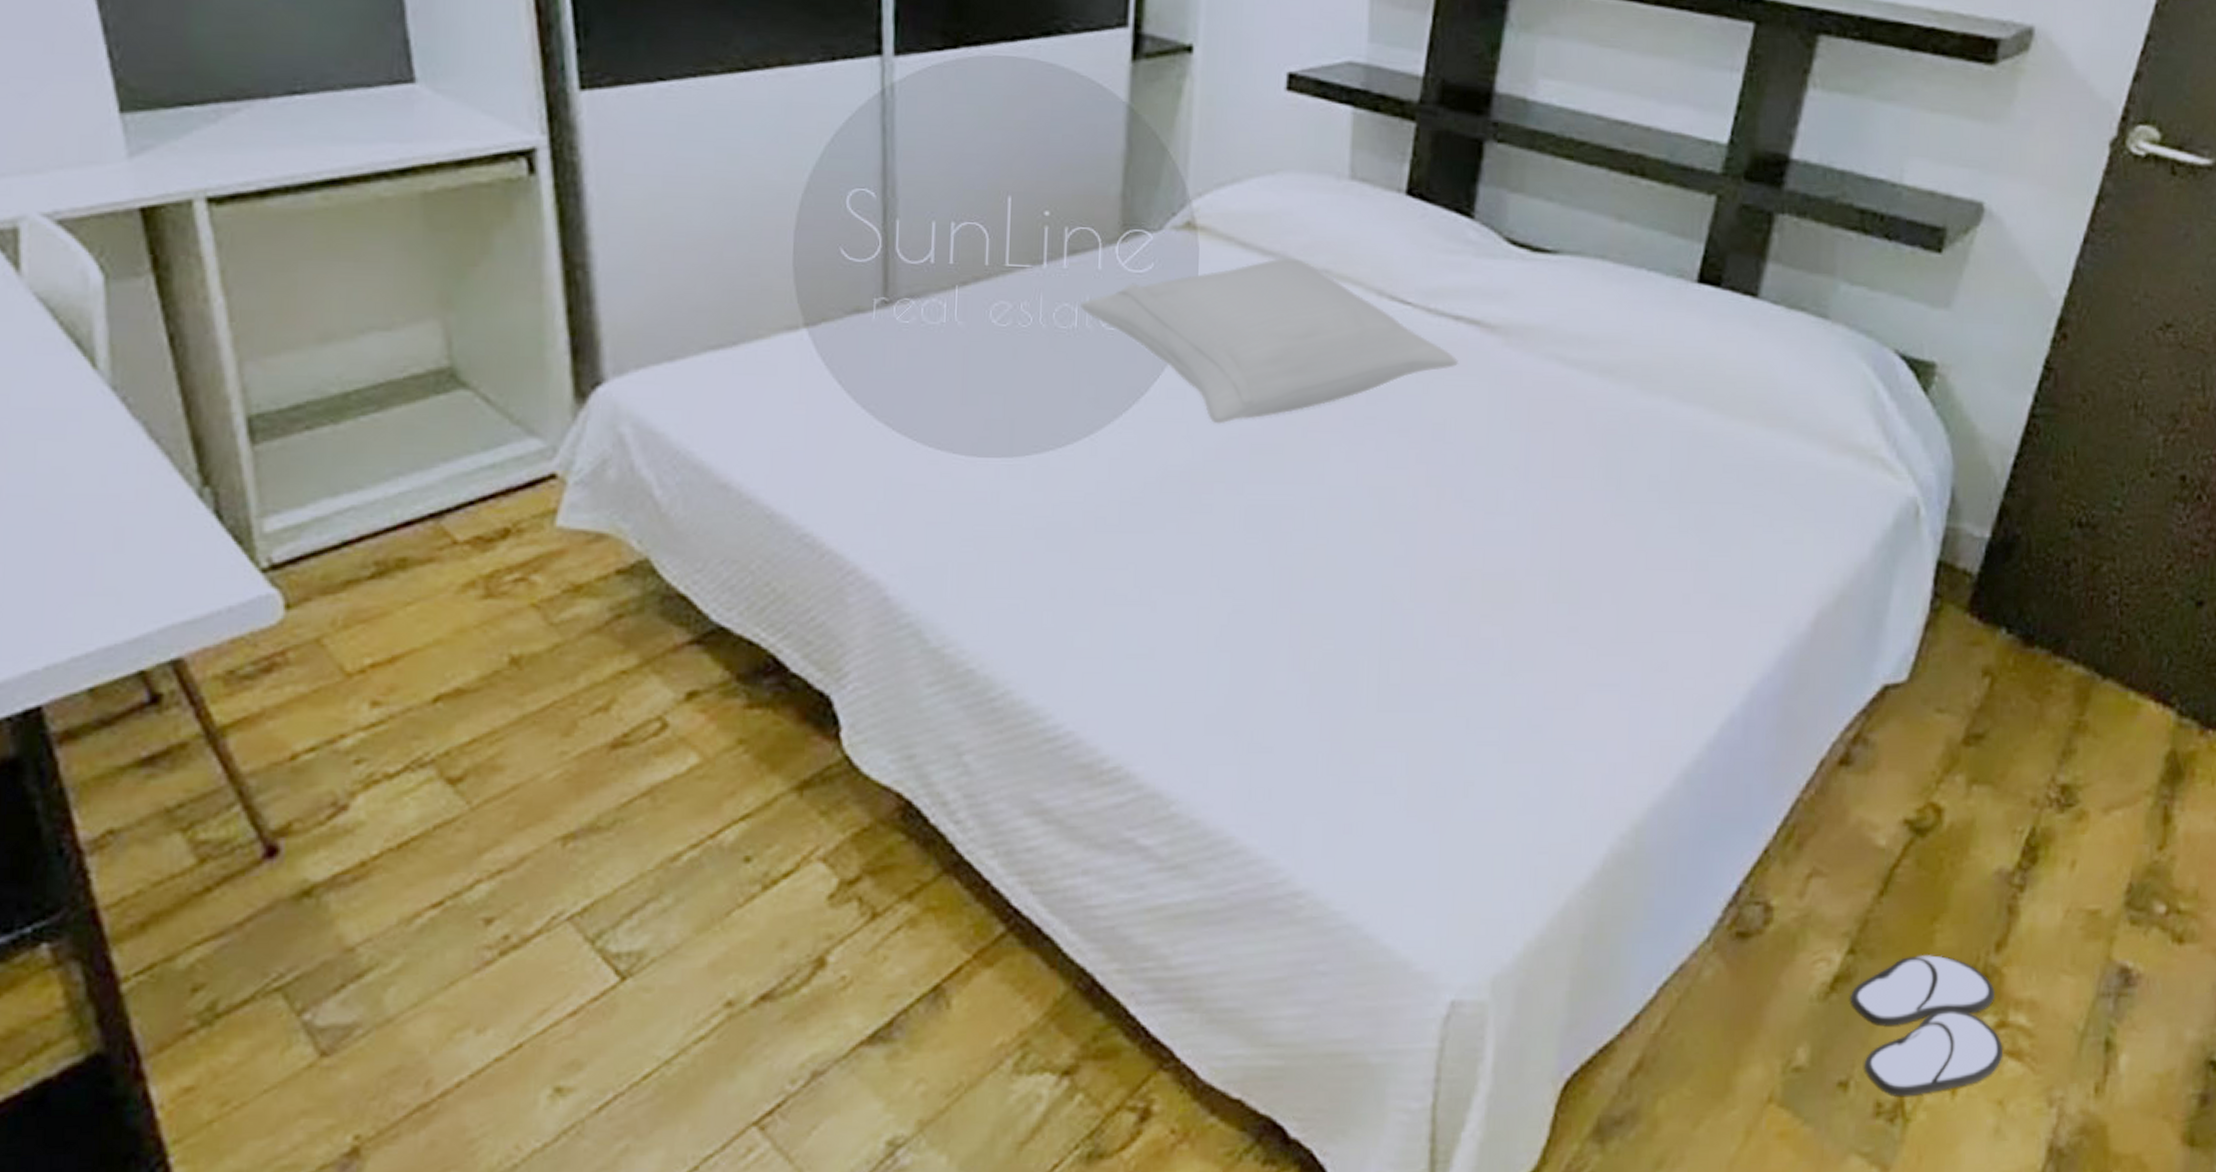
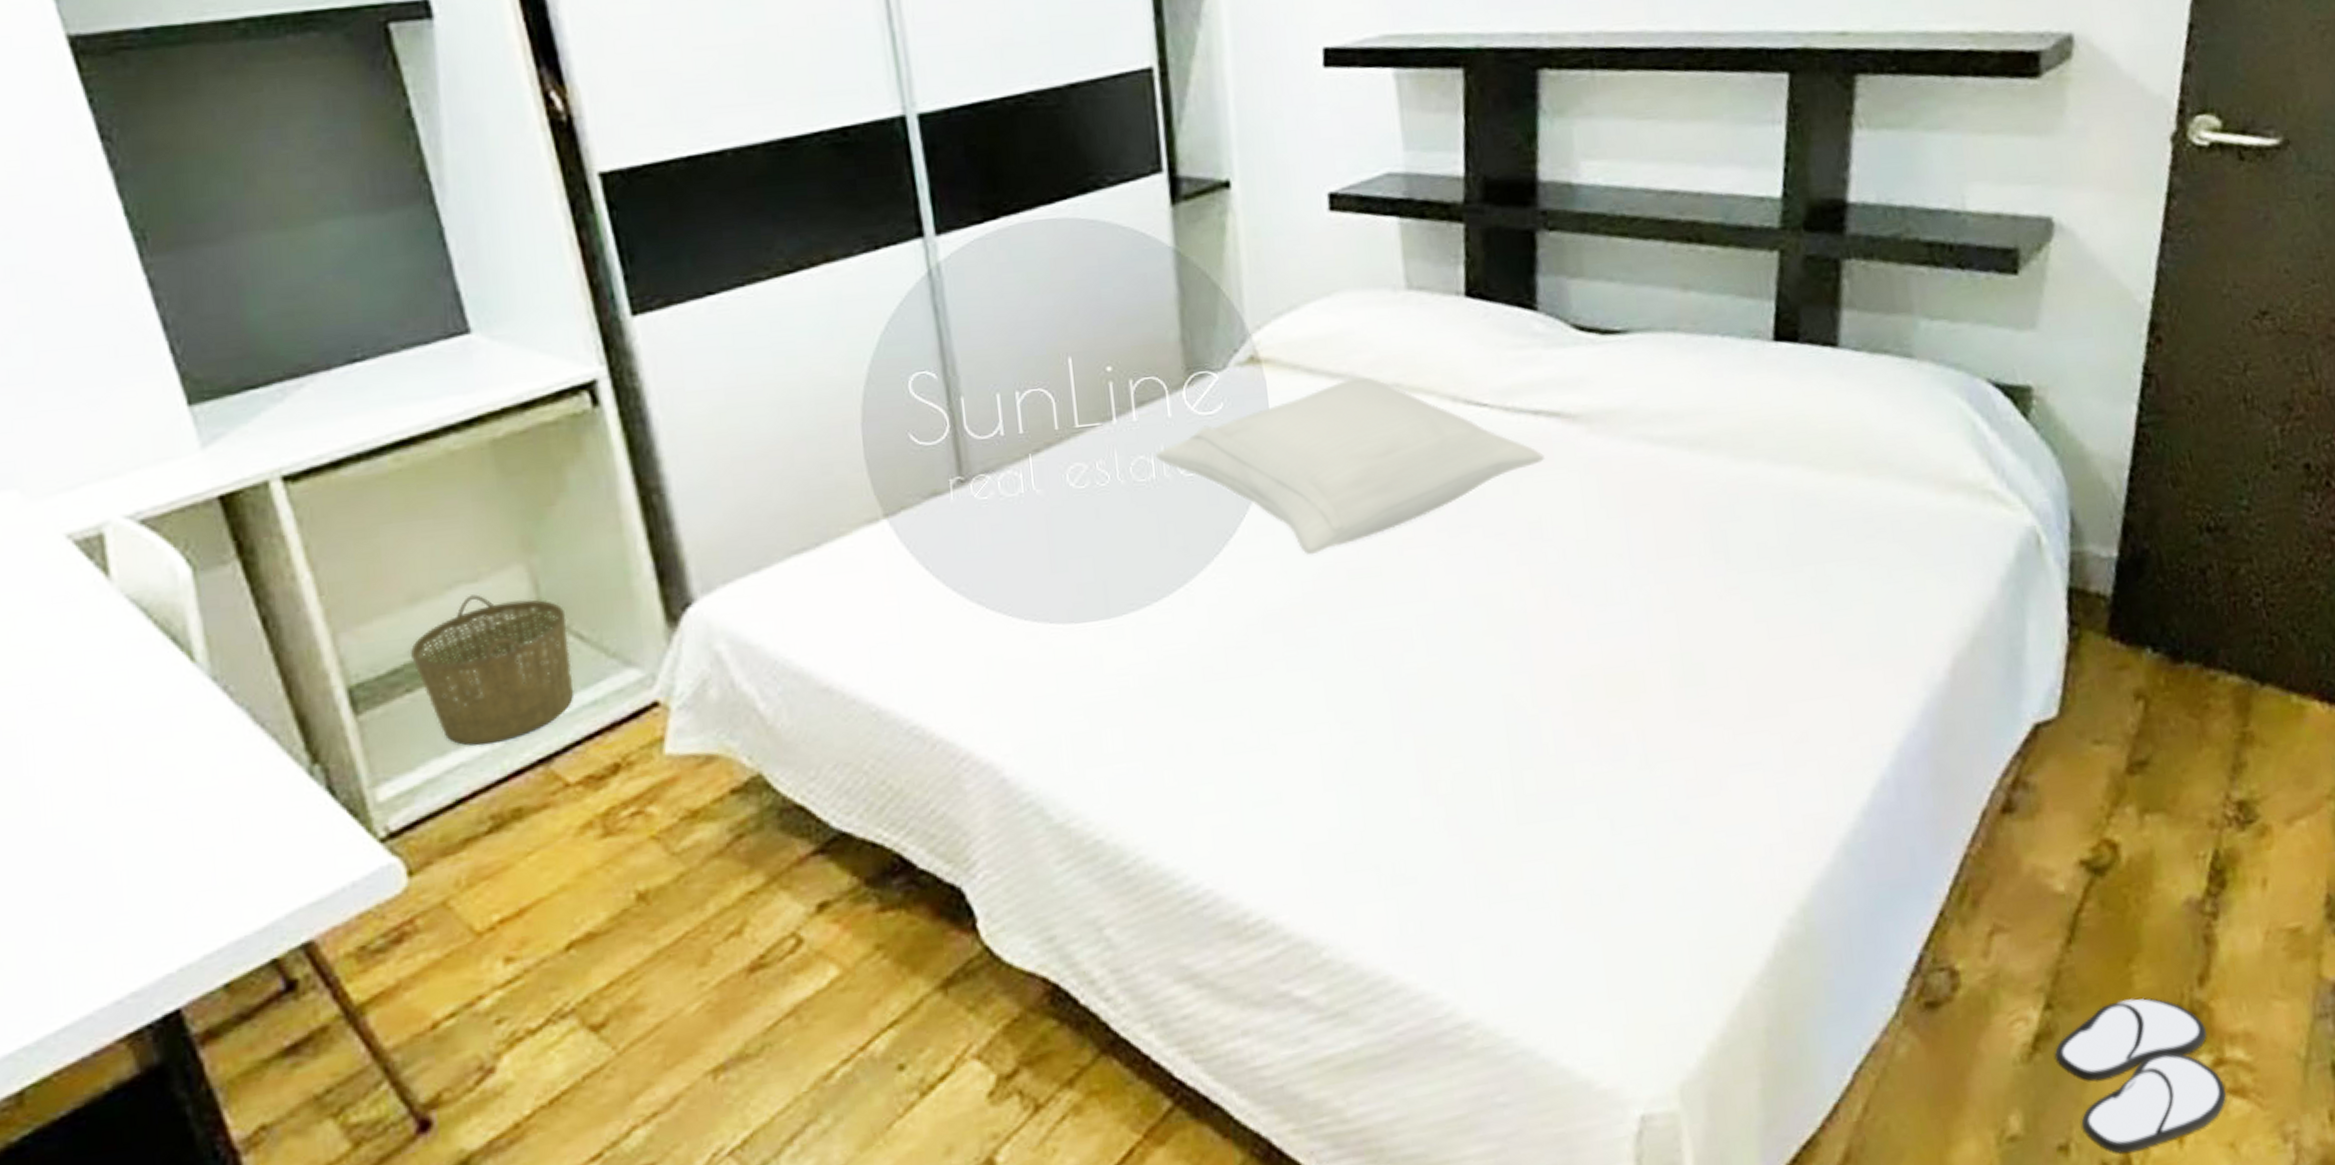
basket: none [315,343,475,491] -> present [411,594,574,746]

